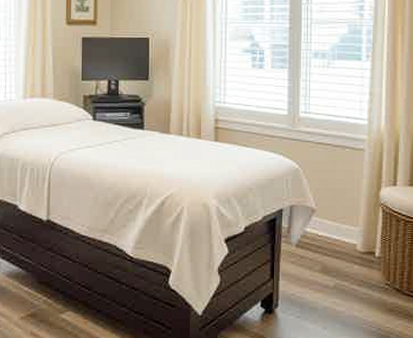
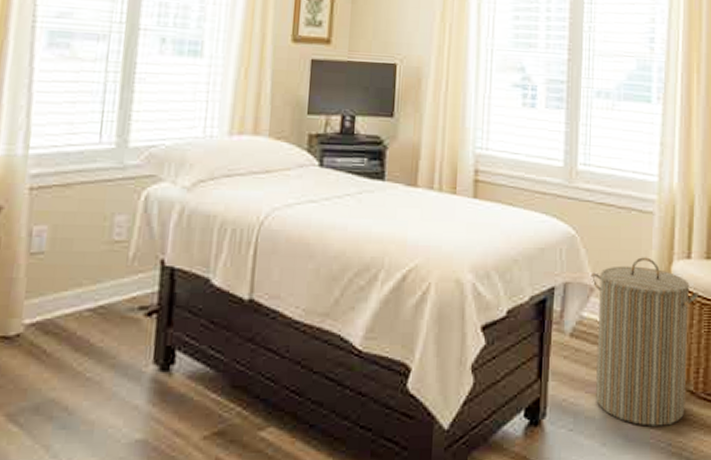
laundry hamper: none [312,185,404,315] -> present [590,257,700,426]

